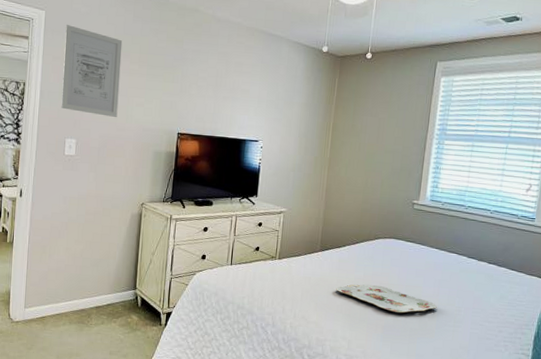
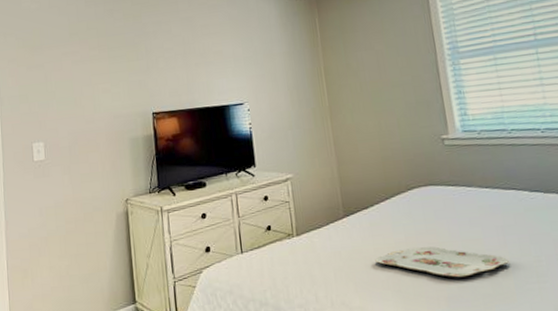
wall art: present [61,25,123,117] -> none [17,24,84,113]

